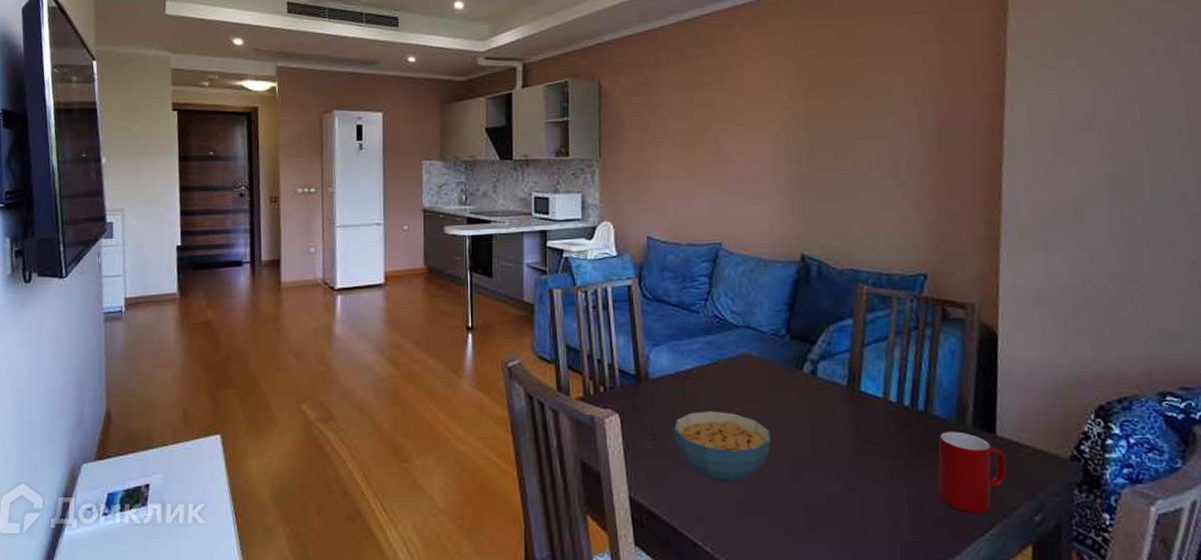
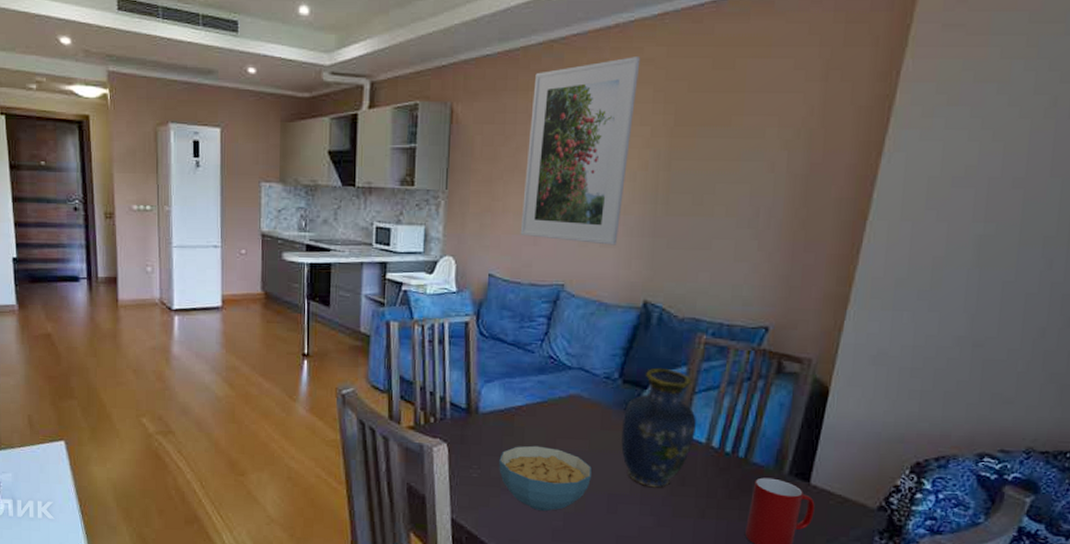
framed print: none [673,30,770,203] -> present [520,57,641,245]
vase: none [795,321,872,449] -> present [620,367,697,488]

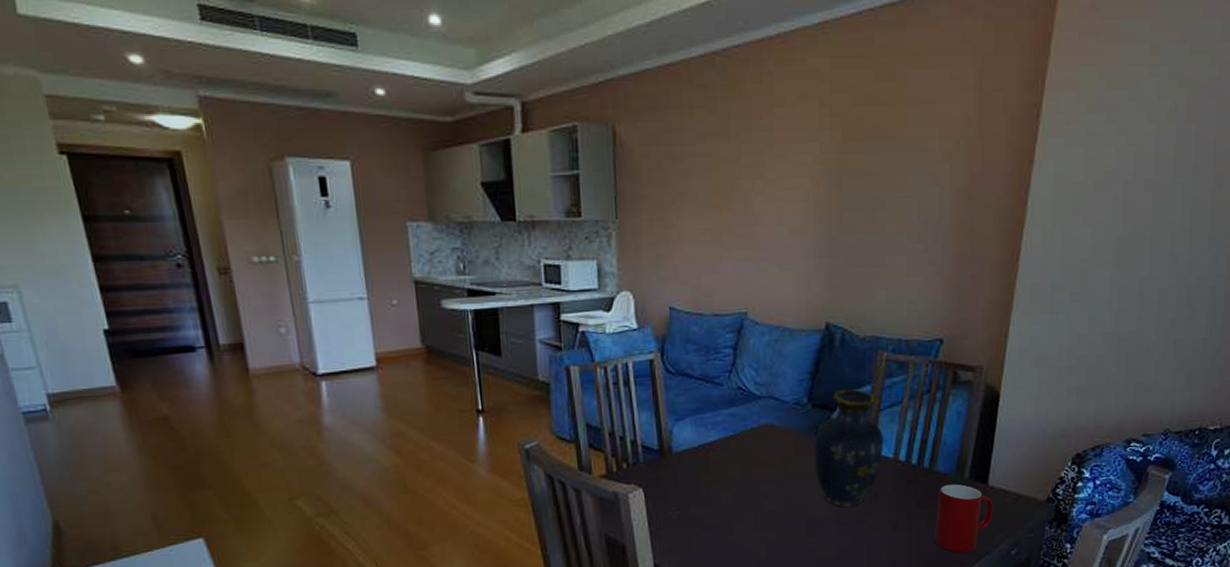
cereal bowl: present [499,445,591,512] -> none [697,479,789,545]
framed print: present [520,57,641,245] -> none [697,69,805,269]

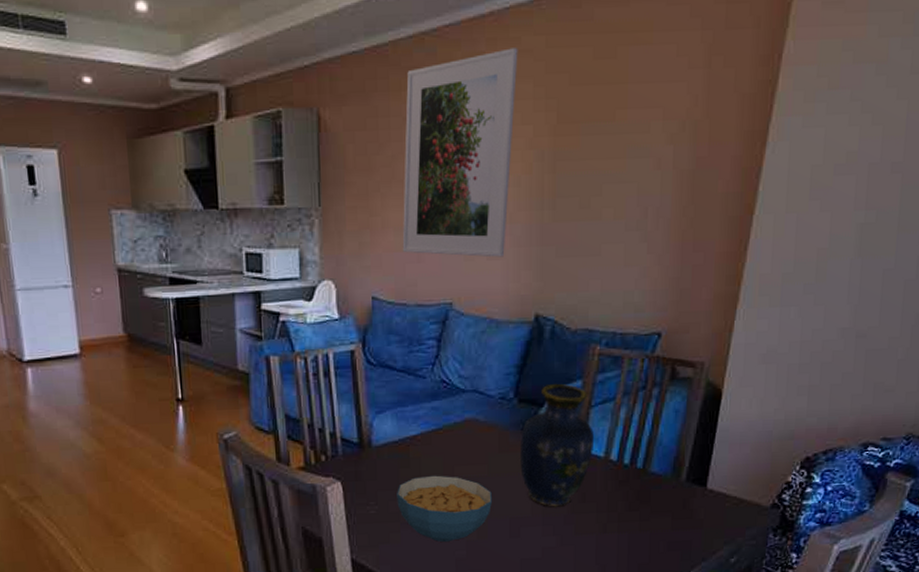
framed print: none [697,69,805,269] -> present [402,48,518,258]
cereal bowl: none [697,479,789,545] -> present [397,475,492,543]
cup: present [934,484,994,553] -> none [646,486,712,559]

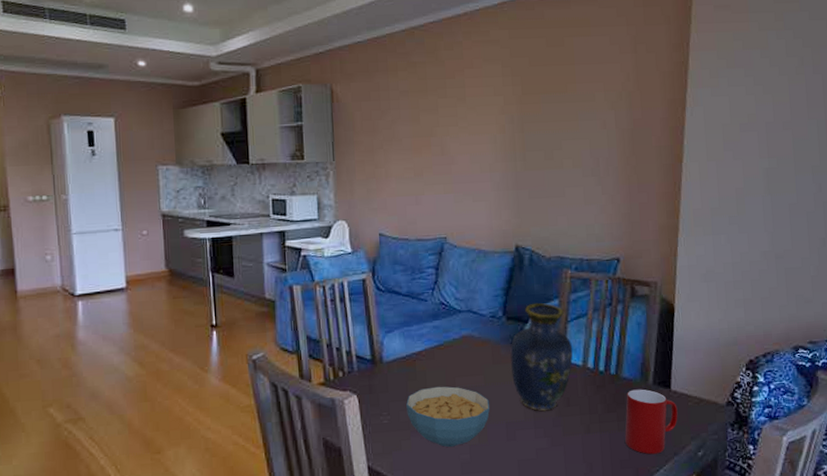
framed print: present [402,48,518,258] -> none [401,39,488,200]
cup: none [646,486,712,559] -> present [625,389,678,455]

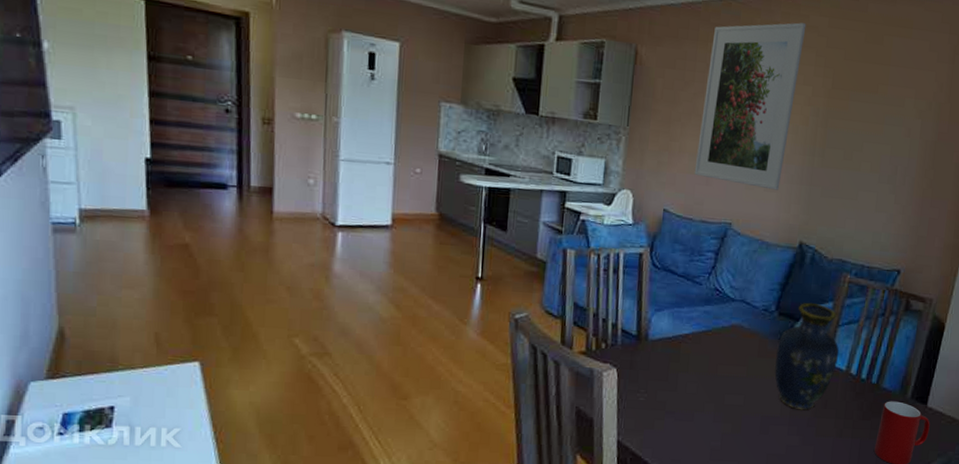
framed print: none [401,39,488,200] -> present [694,22,807,190]
cereal bowl: present [406,386,490,448] -> none [664,371,748,433]

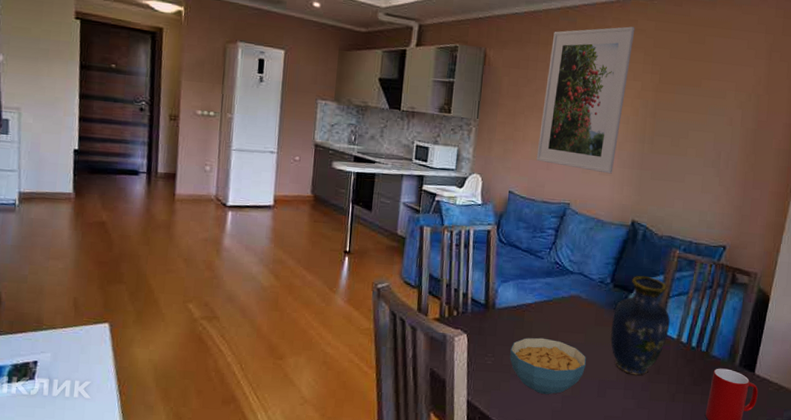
cereal bowl: none [664,371,748,433] -> present [510,337,586,395]

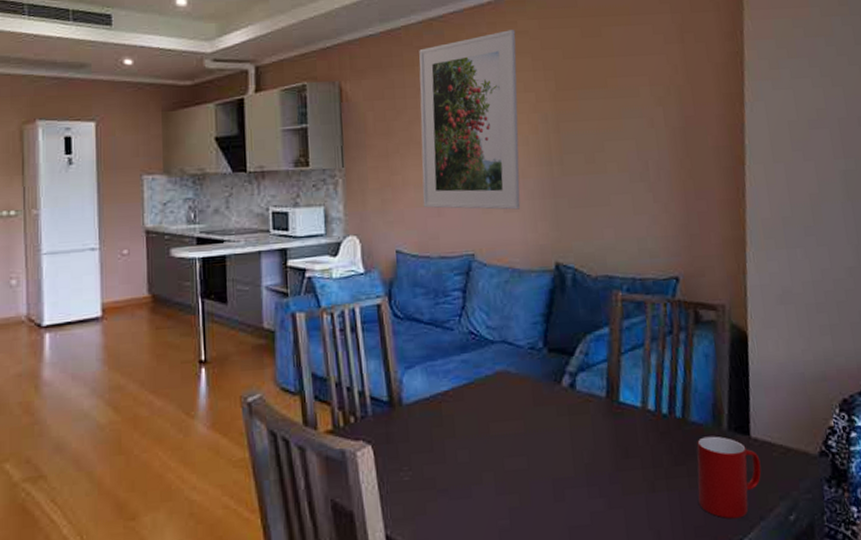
cereal bowl: present [510,337,586,395] -> none [431,433,532,511]
vase: present [610,275,671,376] -> none [554,331,630,465]

